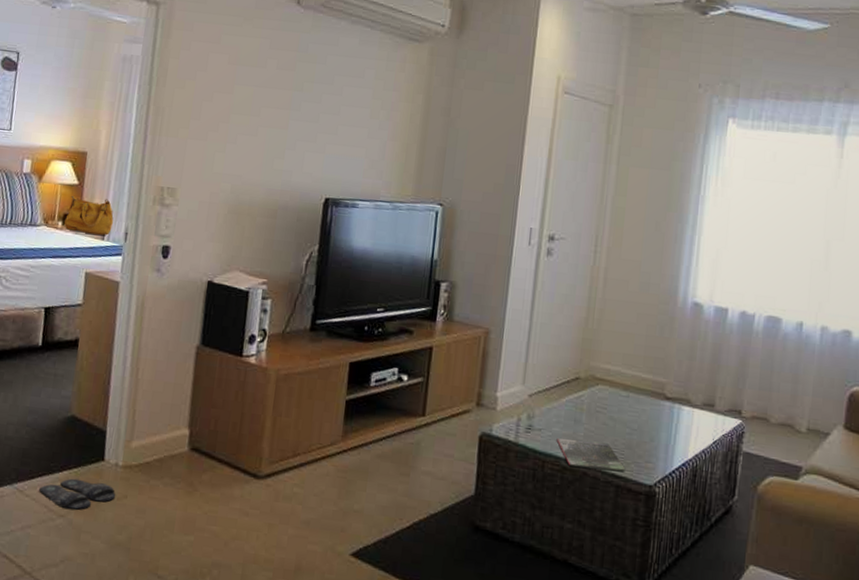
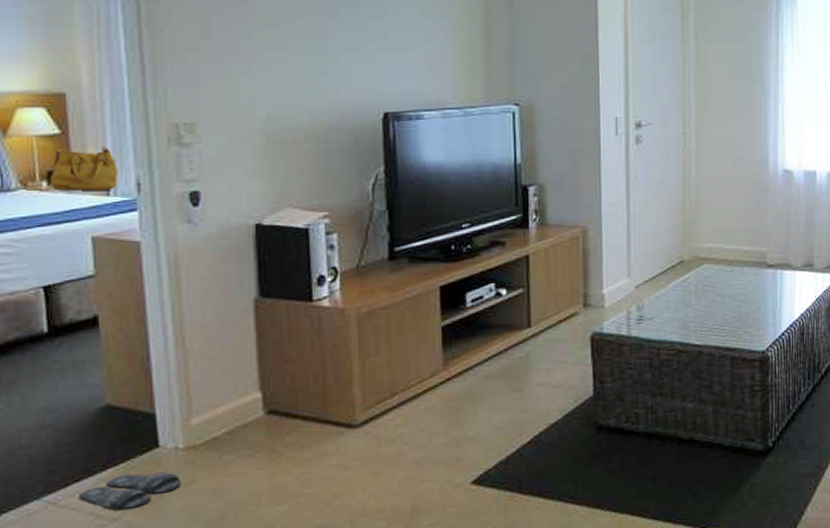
magazine: present [556,438,626,472] -> none [668,319,738,348]

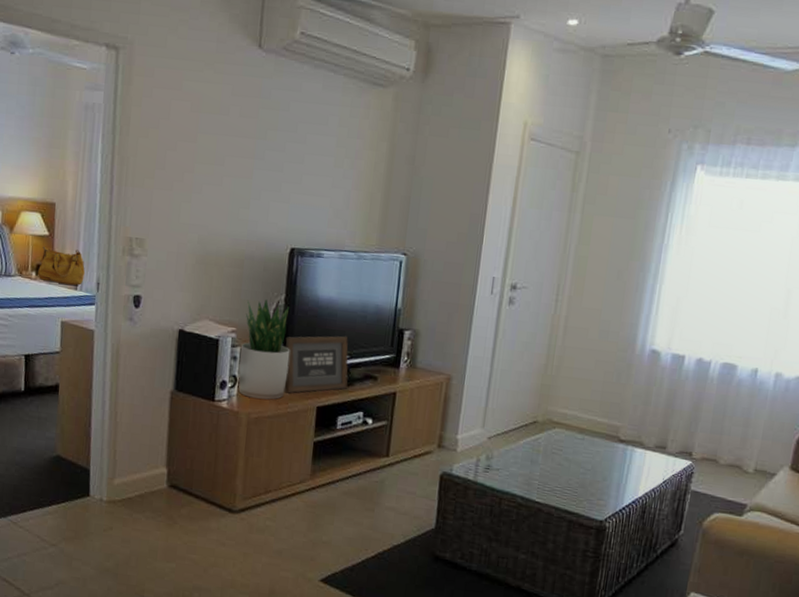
slippers: present [79,472,180,510] -> none [31,512,102,540]
planter: none [337,174,400,290] -> present [238,299,290,400]
picture frame: none [391,202,473,277] -> present [285,336,348,394]

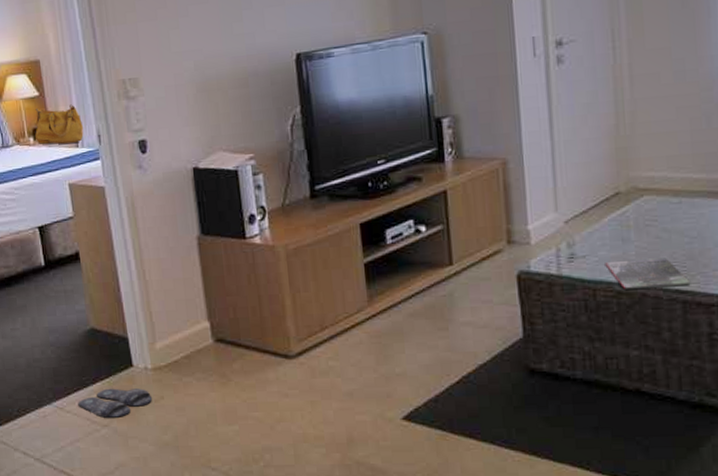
slippers: none [31,512,102,540] -> present [78,388,152,418]
planter: present [238,299,290,400] -> none [260,116,321,228]
picture frame: present [285,336,348,394] -> none [310,138,391,215]
magazine: none [513,477,578,509] -> present [605,258,691,289]

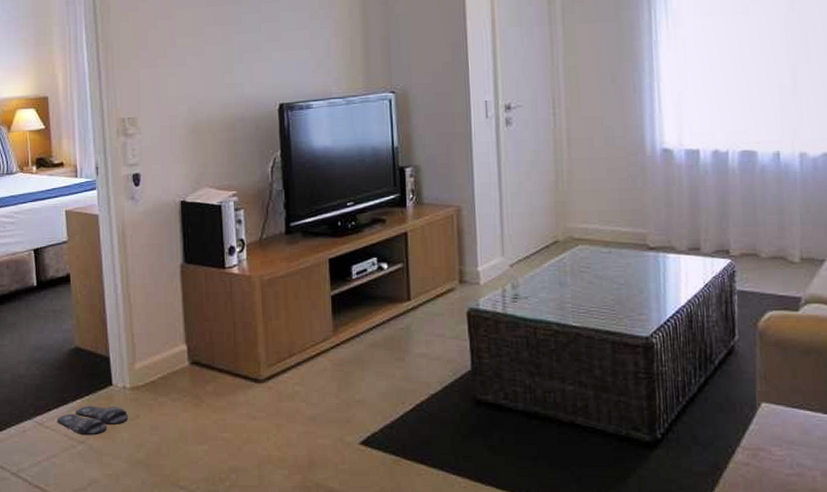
handbag: present [35,104,83,145] -> none [38,138,83,174]
magazine: present [605,258,691,289] -> none [544,301,619,329]

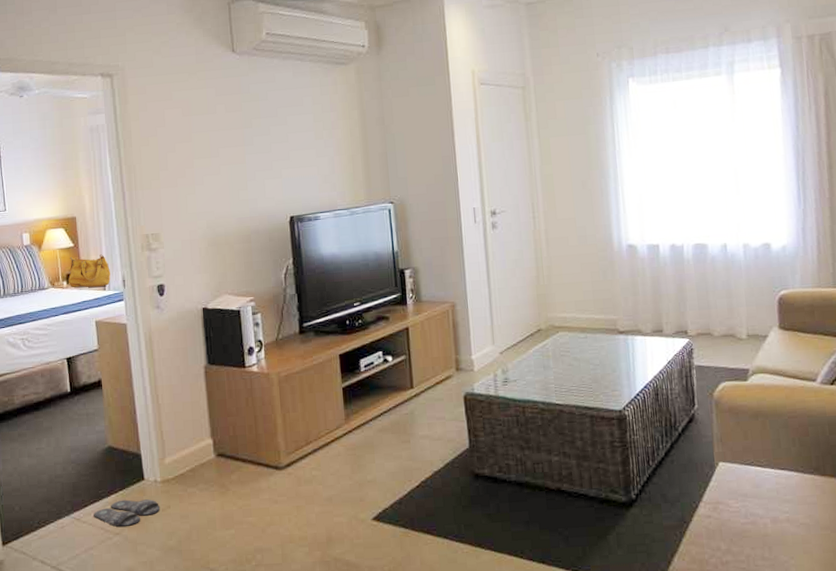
handbag: none [38,138,83,174] -> present [68,254,110,288]

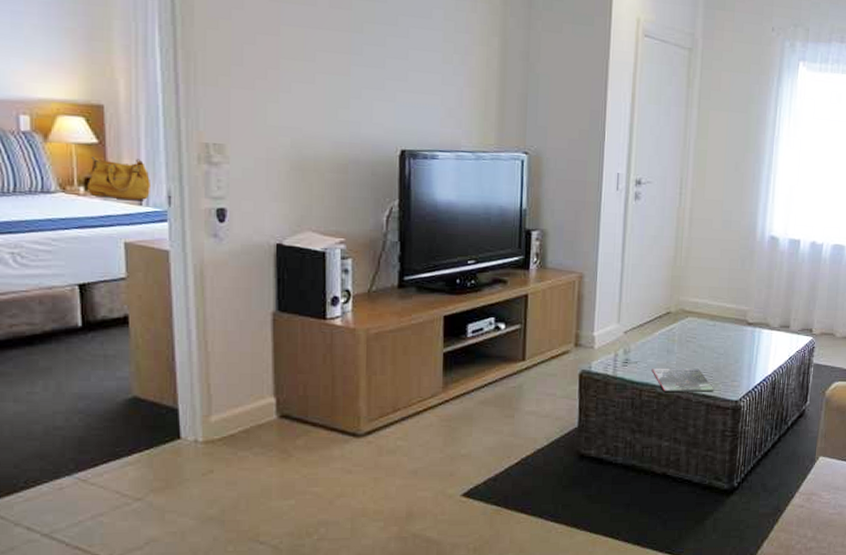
slippers: present [93,499,160,527] -> none [107,460,199,491]
magazine: none [531,381,596,407] -> present [651,368,714,392]

